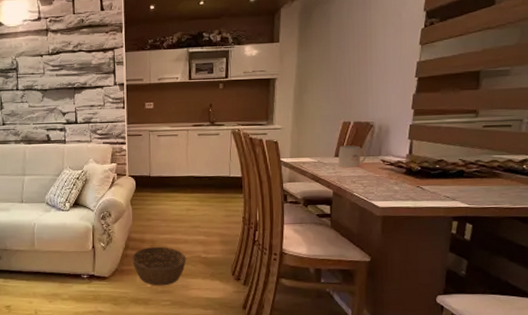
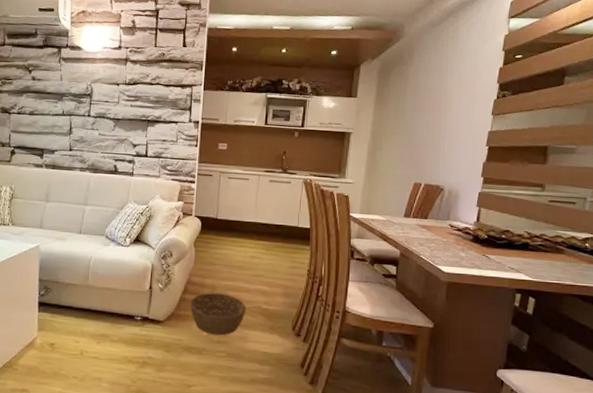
mug: present [337,145,367,169] -> none [406,207,435,231]

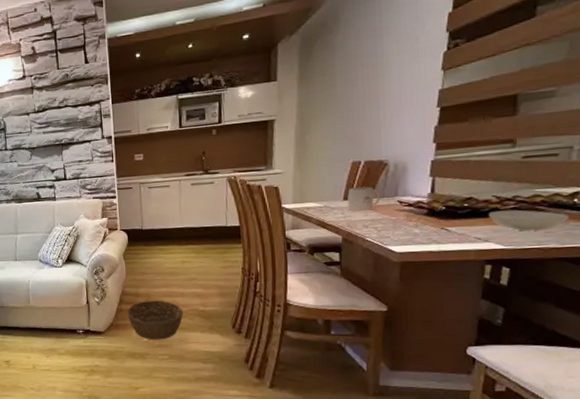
mug: none [406,207,435,231] -> present [347,186,381,213]
bowl: none [520,245,582,268] -> present [488,209,570,231]

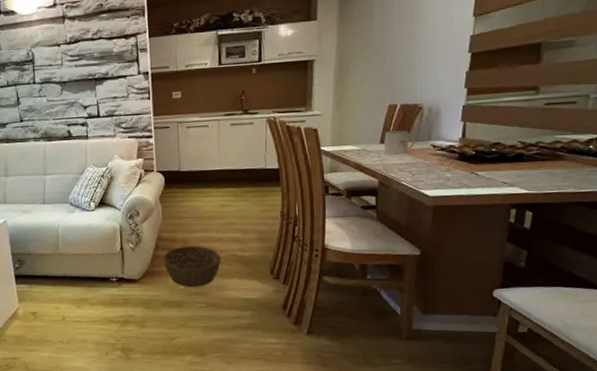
bowl: present [488,209,570,231] -> none [513,155,586,176]

